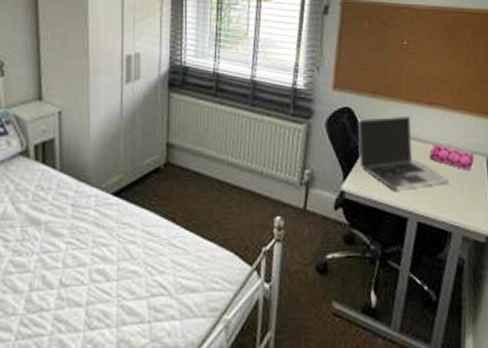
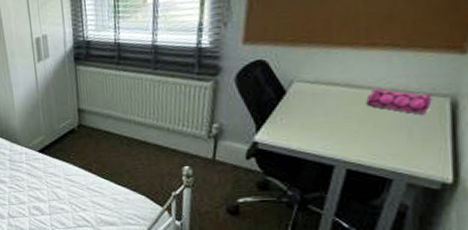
laptop: present [358,116,448,189] -> none [274,62,391,138]

